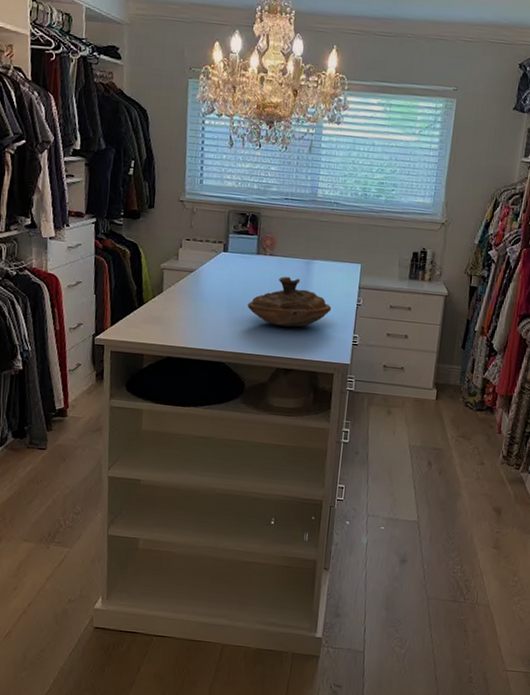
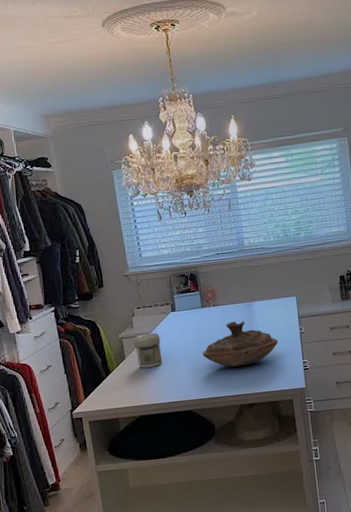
jar: none [175,269,205,308] -> present [133,333,163,368]

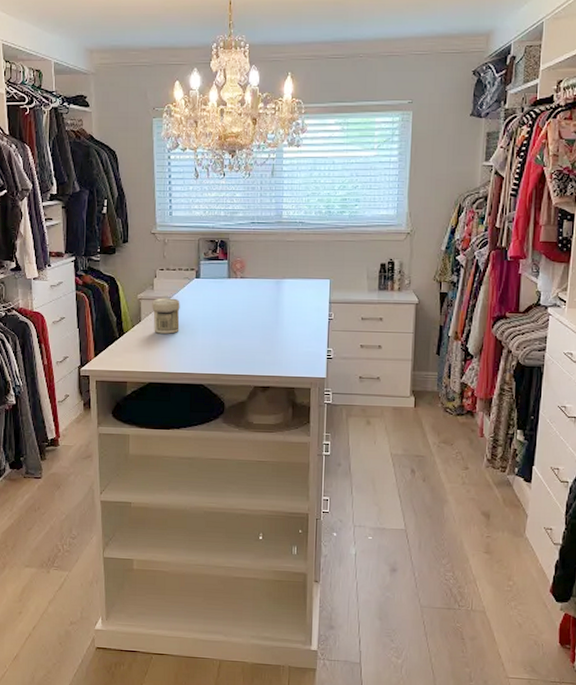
decorative bowl: present [202,321,278,367] -> none [222,297,304,346]

